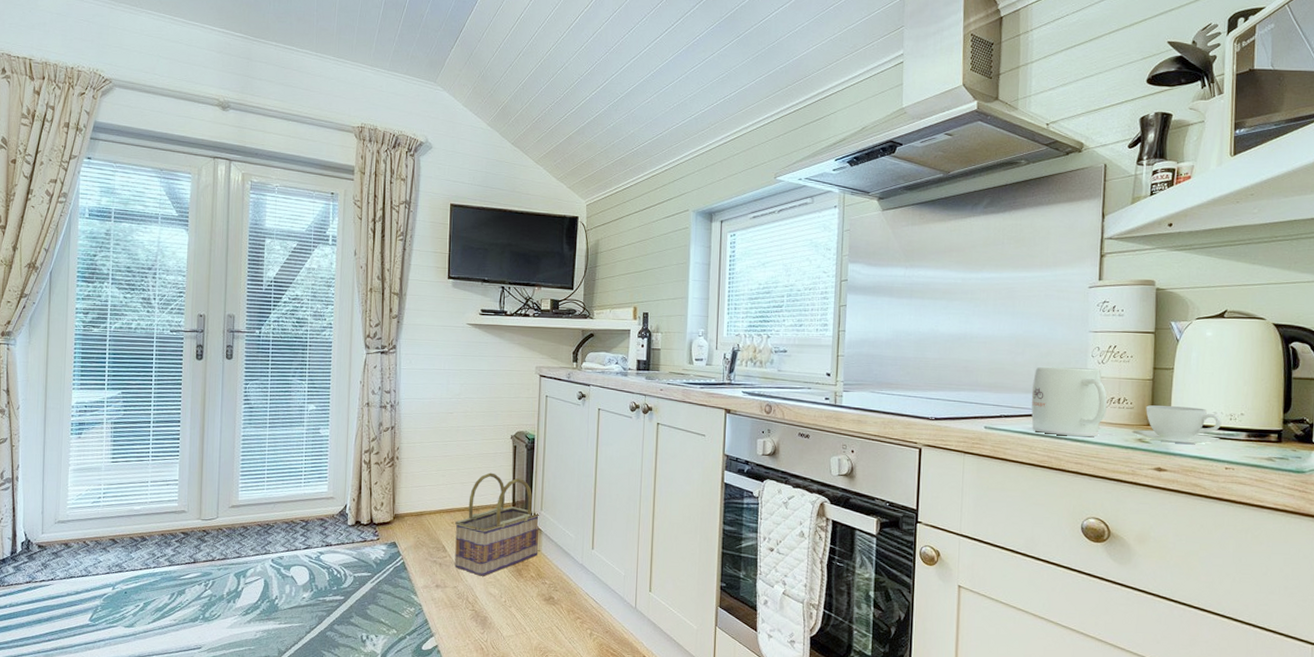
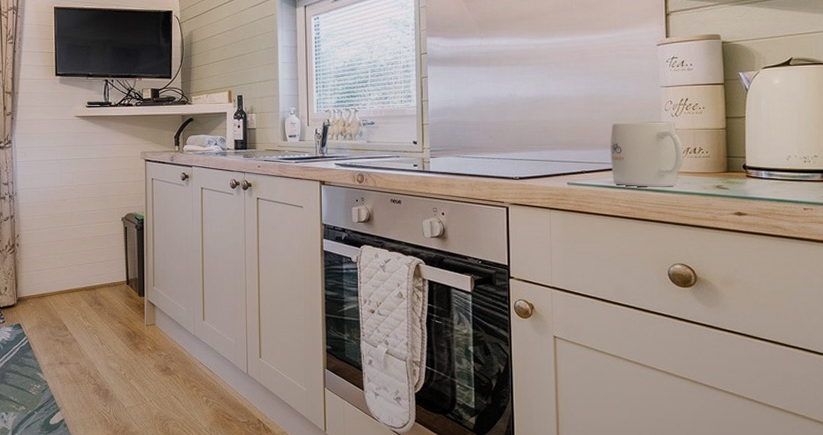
basket: present [454,472,540,576] -> none [74,253,153,352]
teacup: present [1131,405,1222,444] -> none [709,152,797,188]

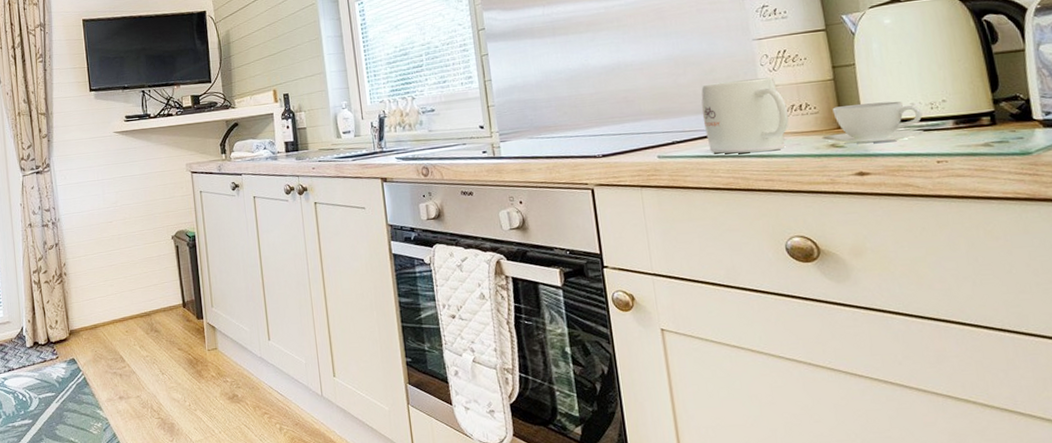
teacup: none [709,152,797,188] -> present [821,101,925,144]

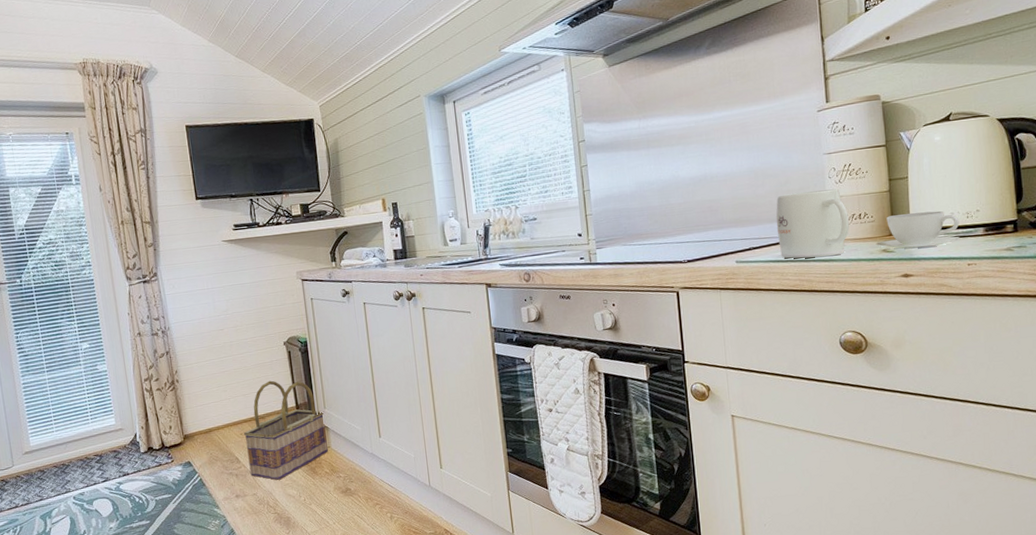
basket: none [129,276,216,382] -> present [244,380,329,480]

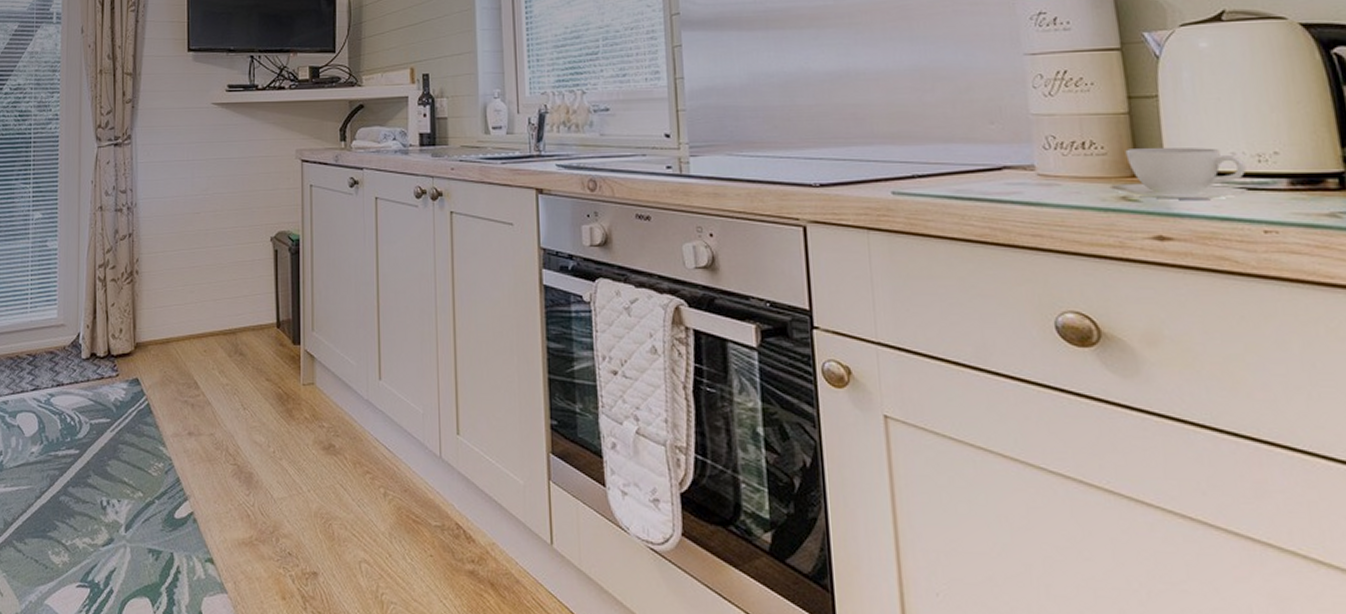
basket: present [244,380,329,480] -> none [208,285,312,420]
mug: present [775,189,849,259] -> none [952,104,1067,199]

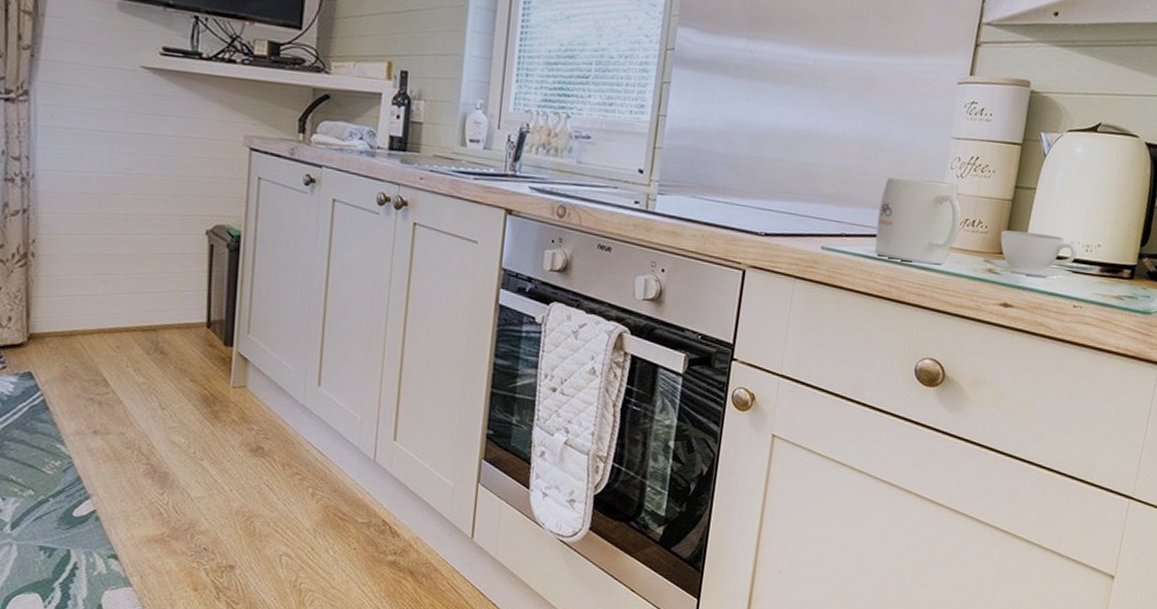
mug: none [952,104,1067,199] -> present [874,176,962,265]

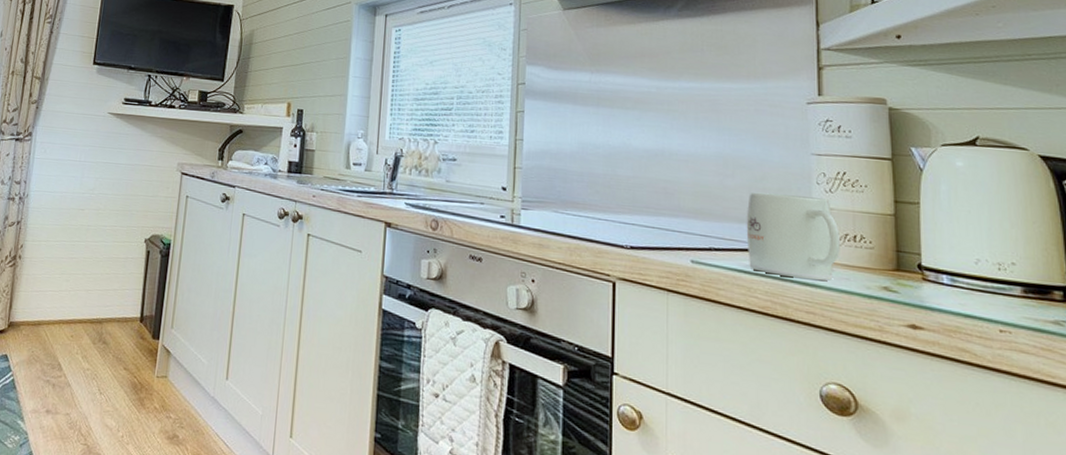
teacup: present [982,230,1078,278] -> none [874,246,990,298]

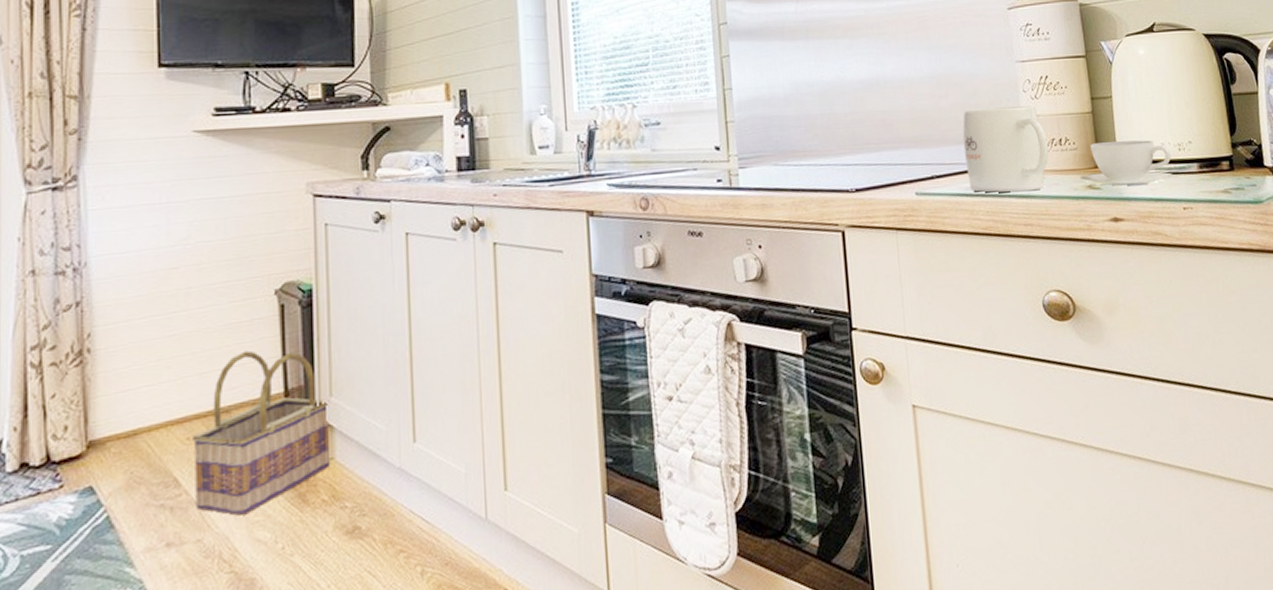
basket: none [69,280,170,404] -> present [193,350,331,516]
teacup: none [874,246,990,298] -> present [1079,140,1174,186]

